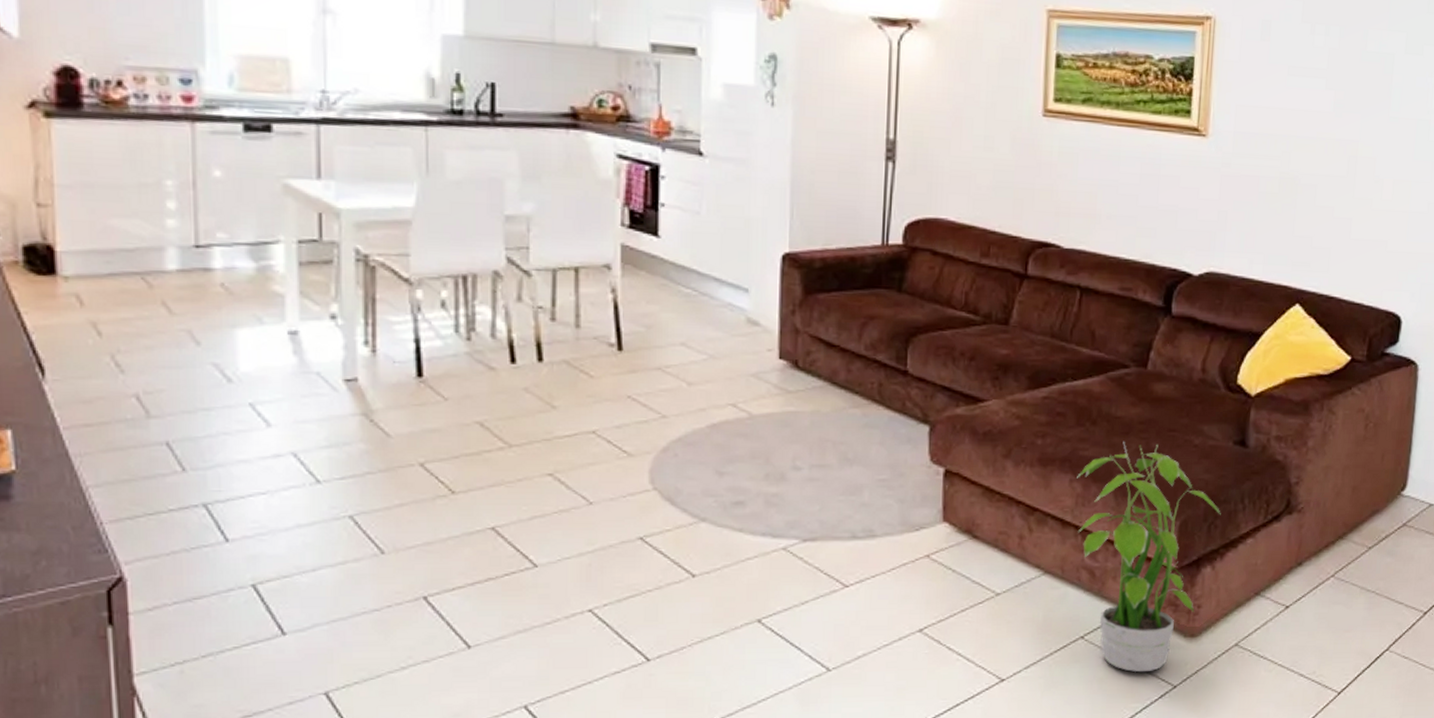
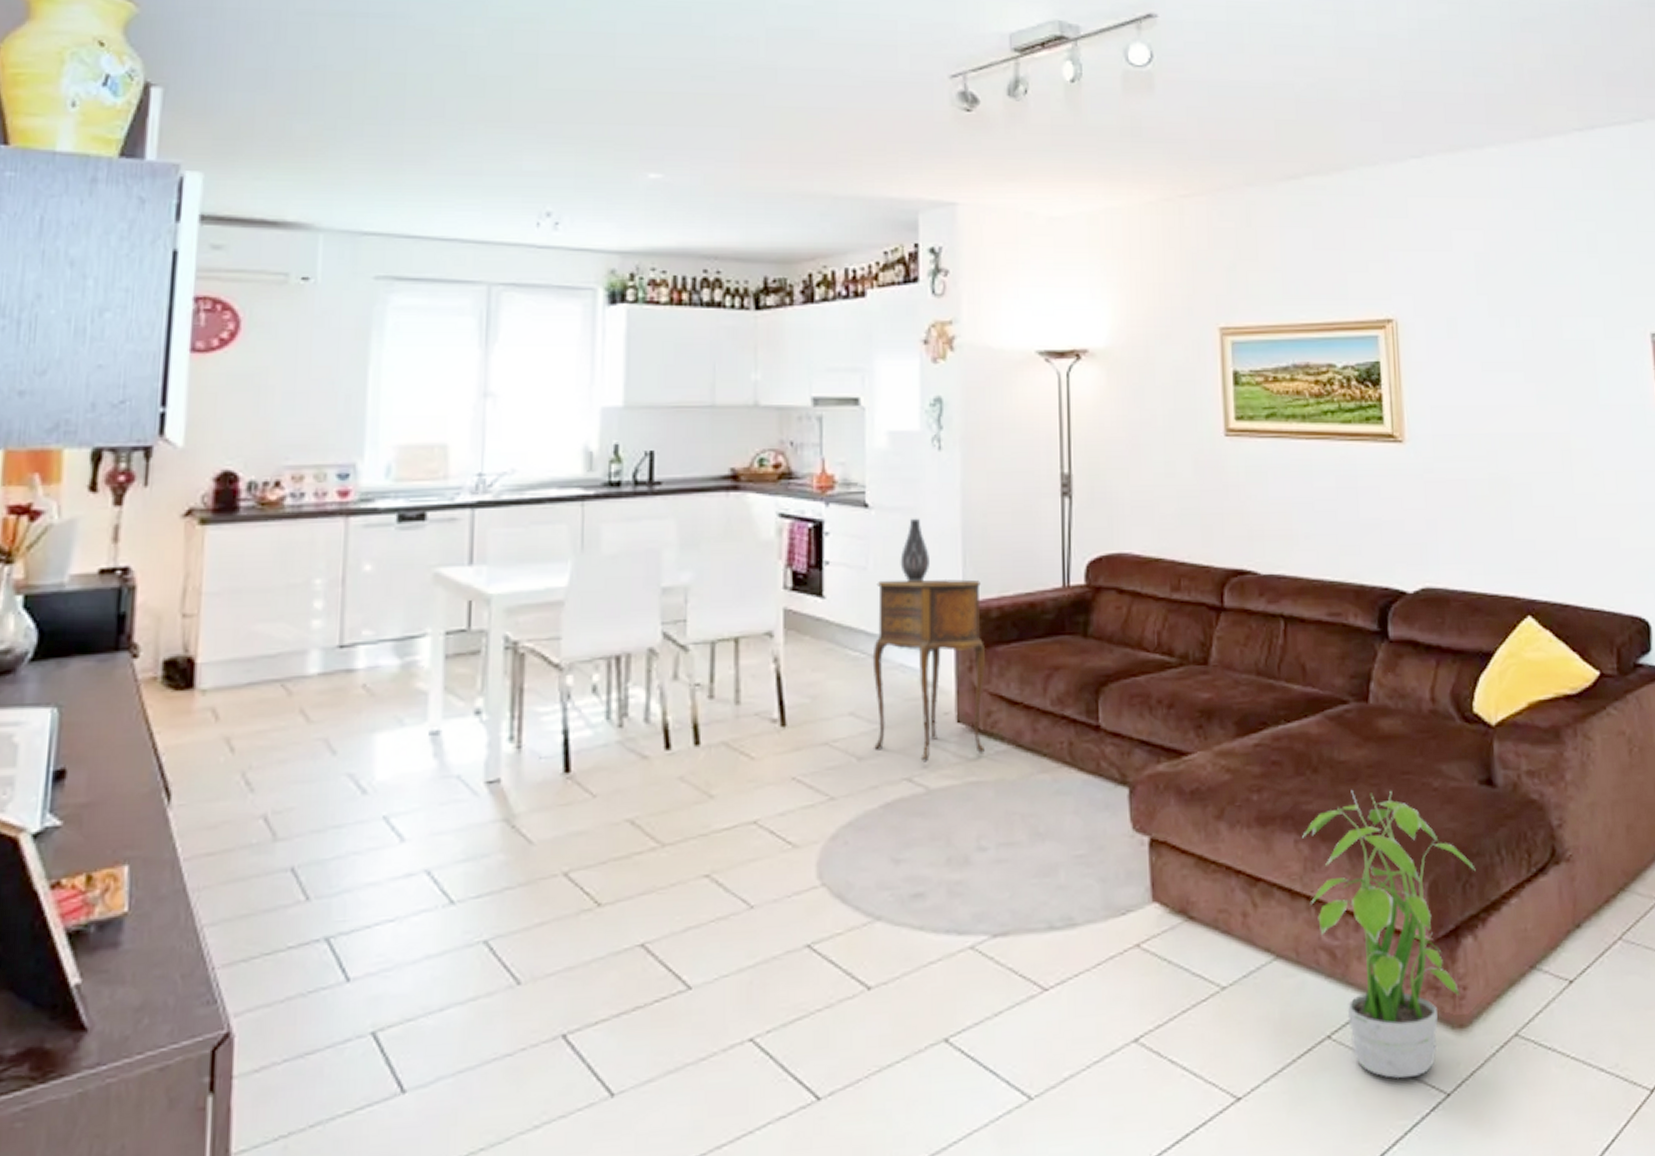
side table: none [703,225,808,391] -> present [872,578,986,762]
vase: none [731,169,759,230] -> present [900,518,929,583]

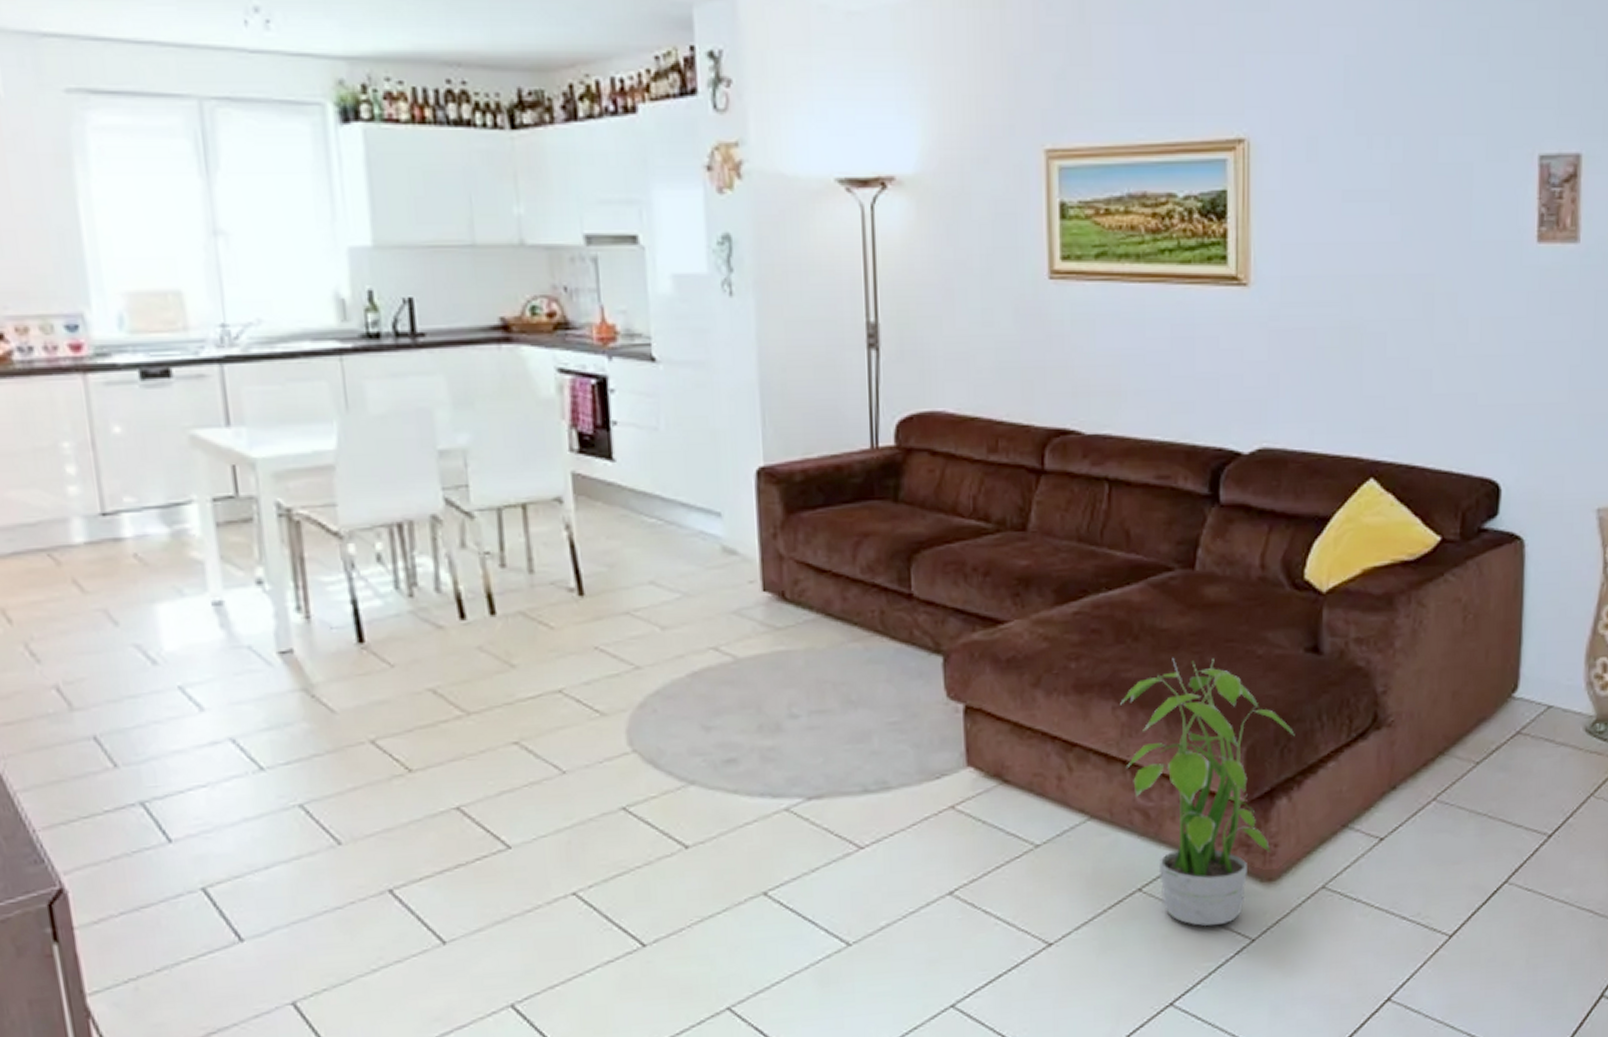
side table: present [872,578,986,762] -> none [670,439,793,632]
vase: present [900,518,929,583] -> none [693,373,726,444]

